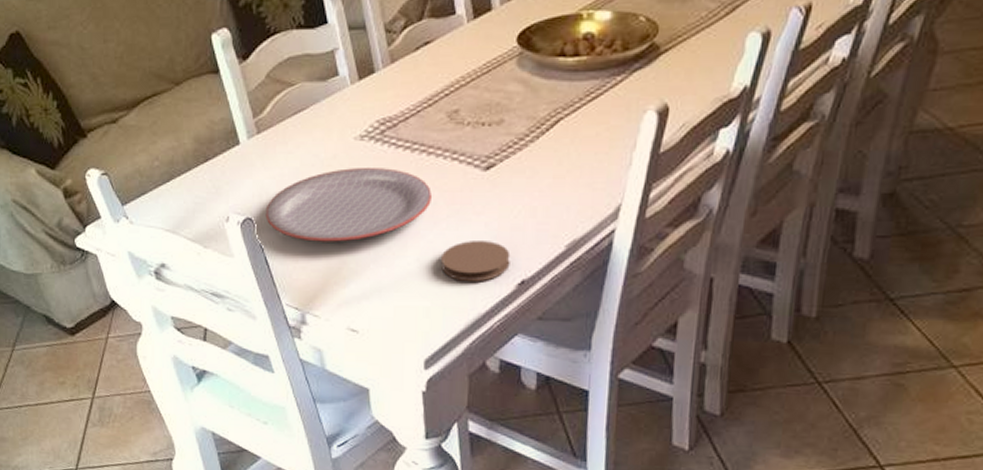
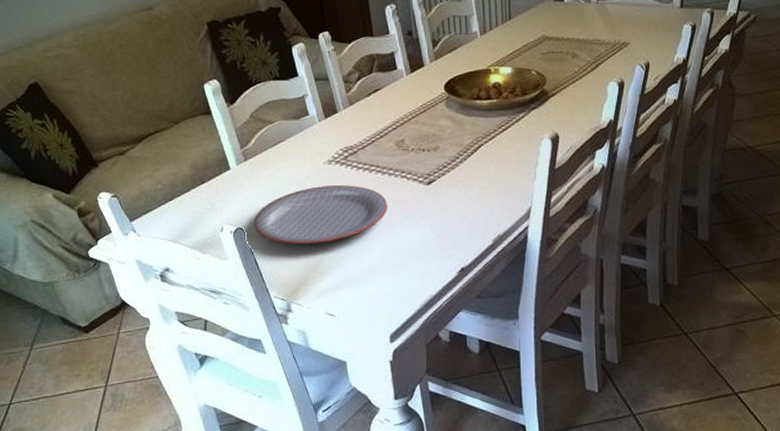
coaster: present [440,241,511,282] -> none [397,239,452,271]

